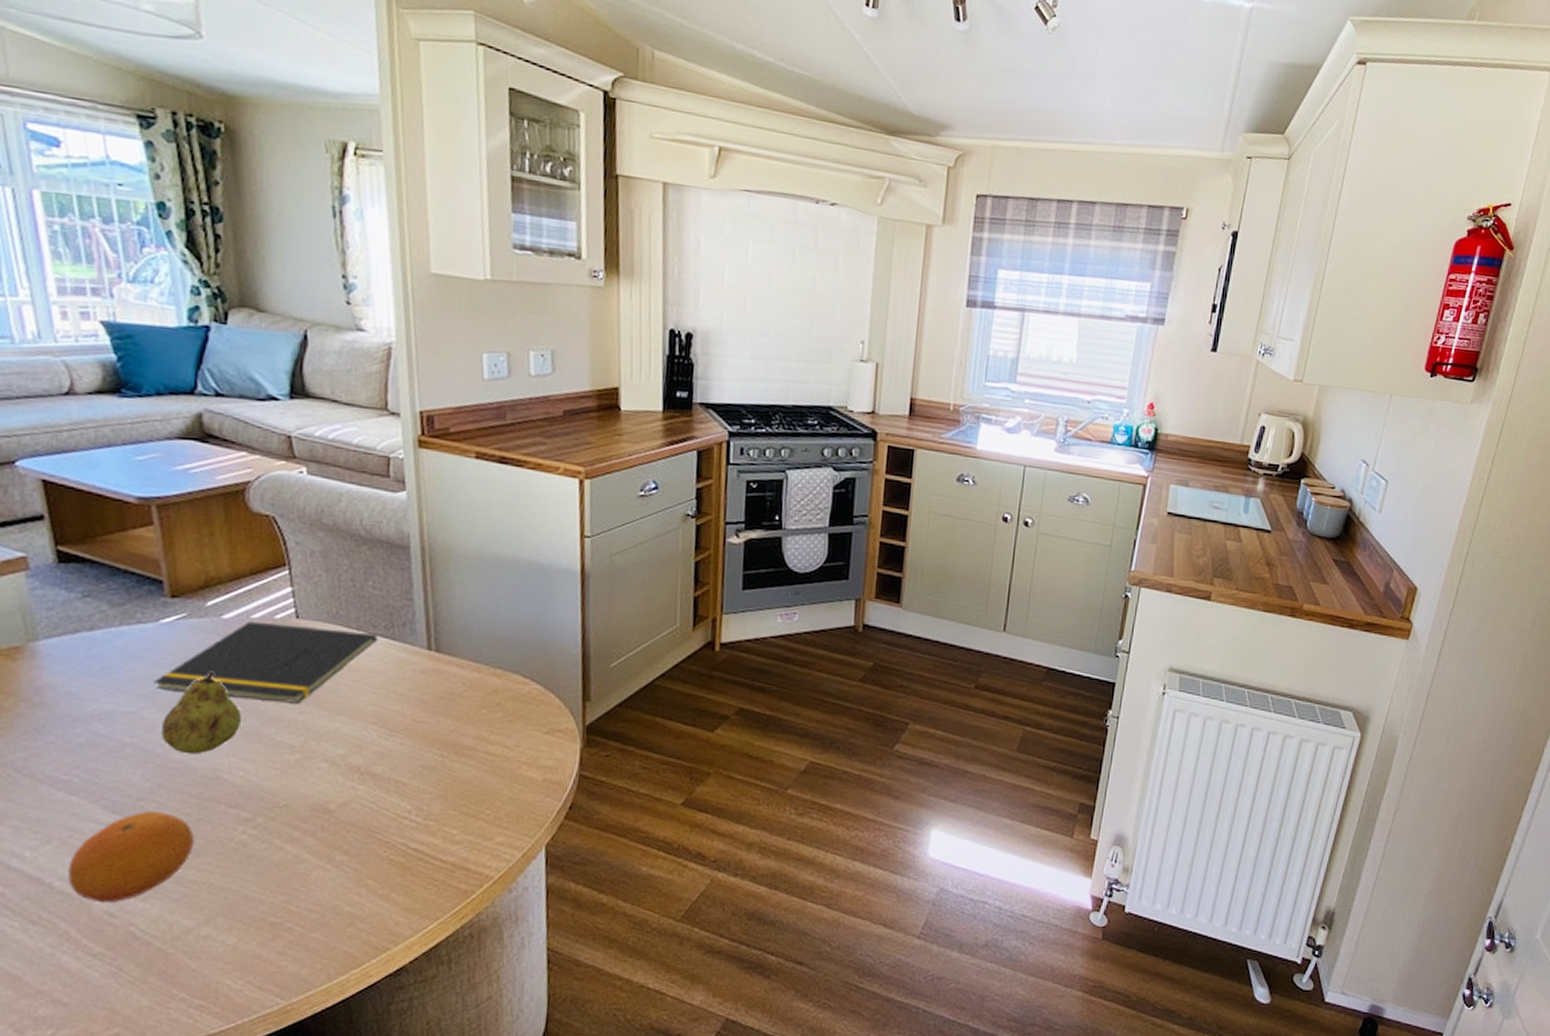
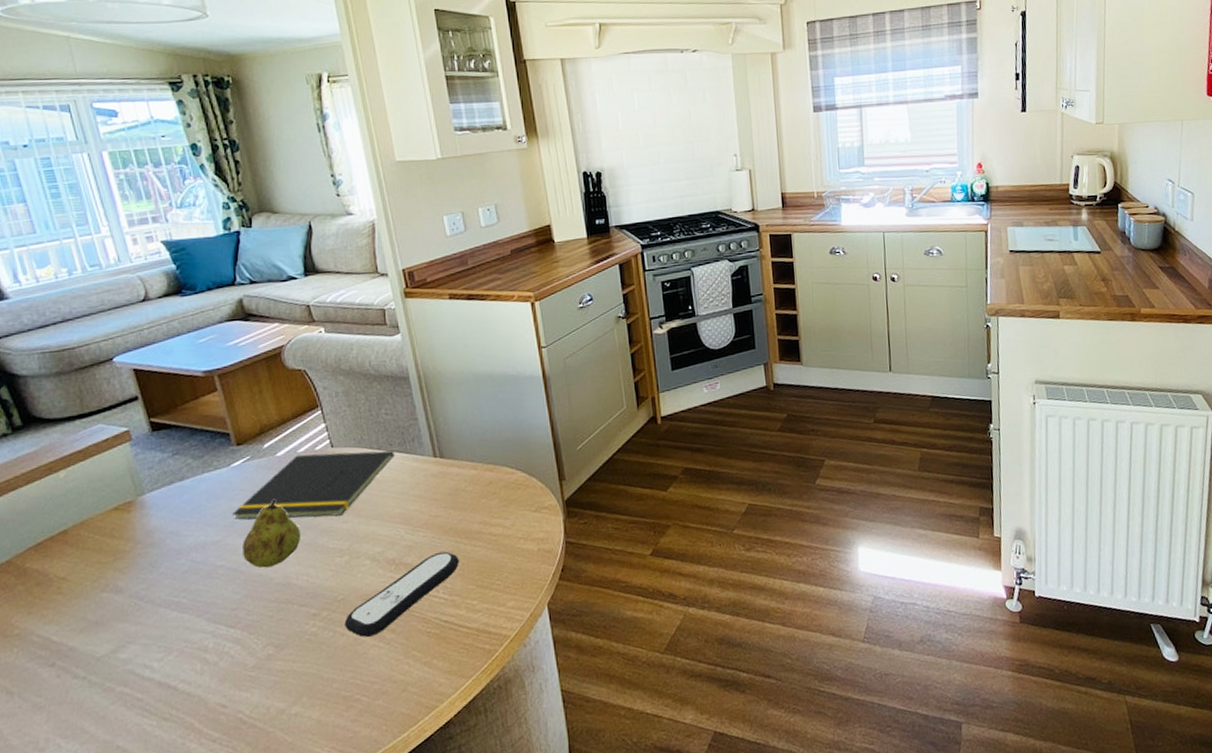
fruit: present [68,810,194,904] -> none [187,617,278,698]
remote control: none [284,765,442,855] -> present [344,551,459,637]

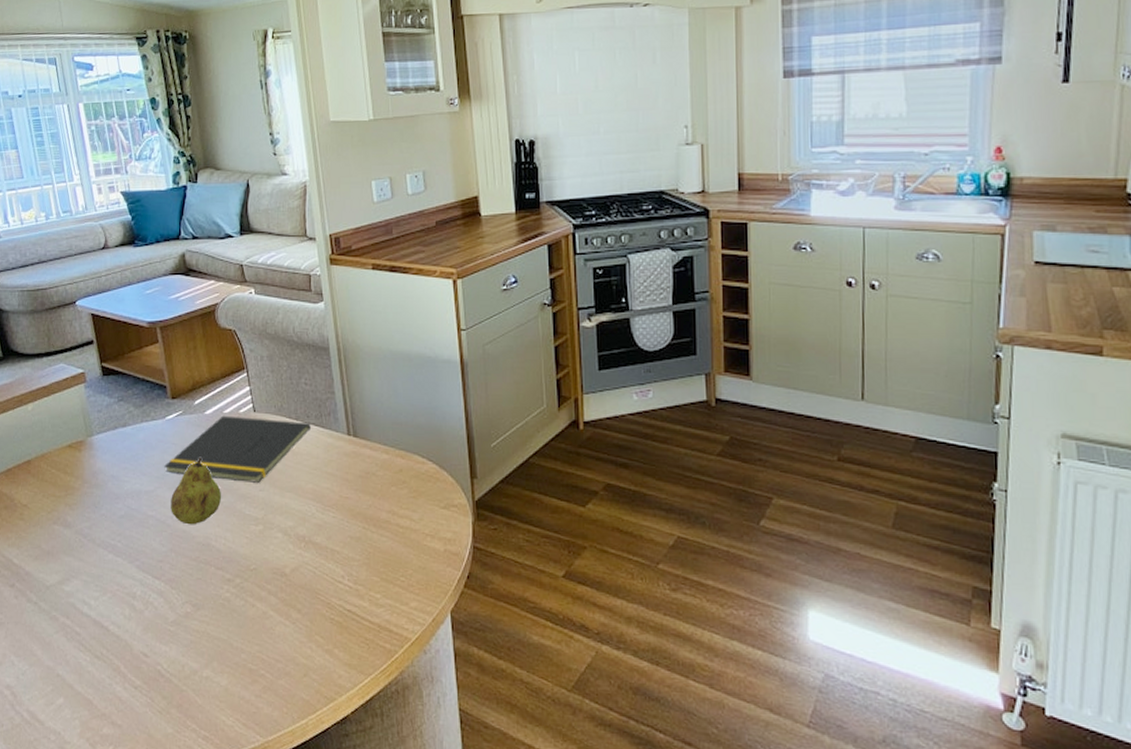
remote control: present [344,551,459,637] -> none [255,536,365,613]

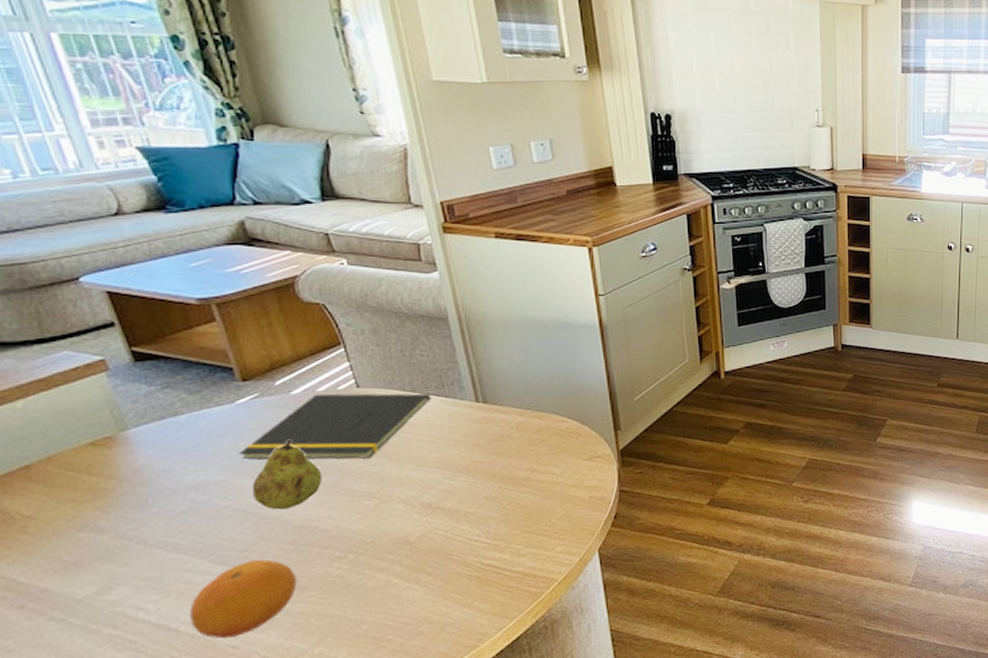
fruit: none [118,570,195,646] -> present [190,559,297,639]

